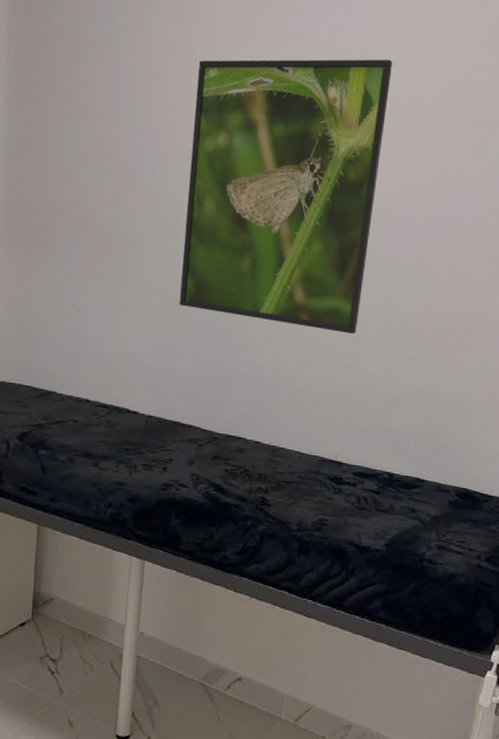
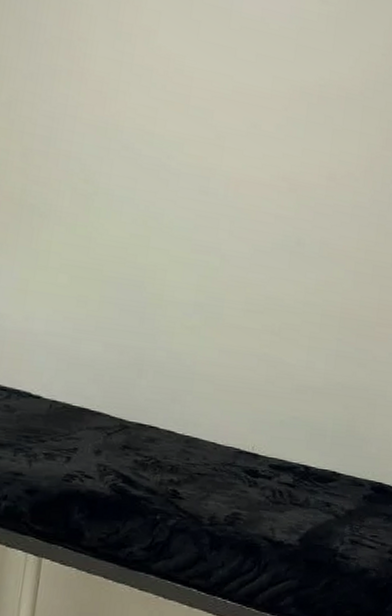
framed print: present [179,59,393,335] -> none [92,27,324,324]

